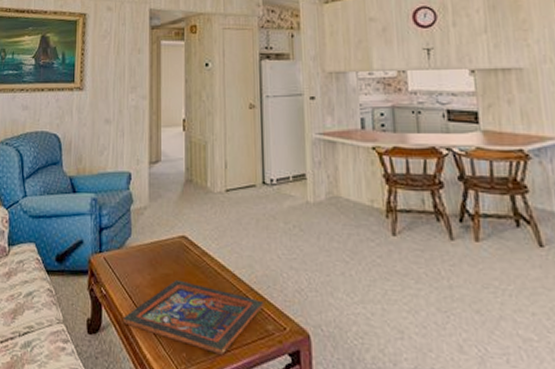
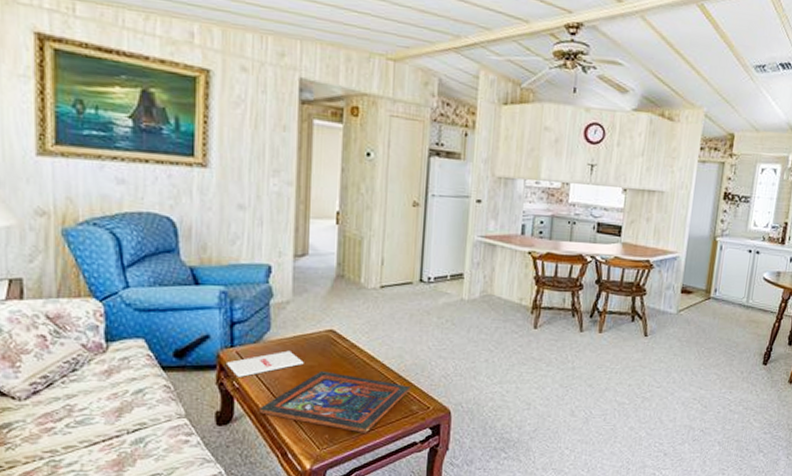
magazine: none [96,257,160,284] -> present [227,350,304,377]

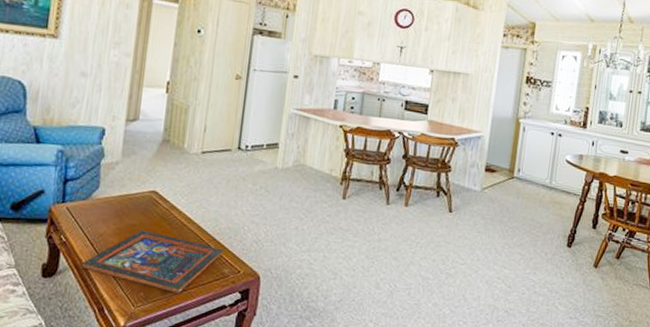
magazine: present [227,350,304,377] -> none [57,208,127,232]

